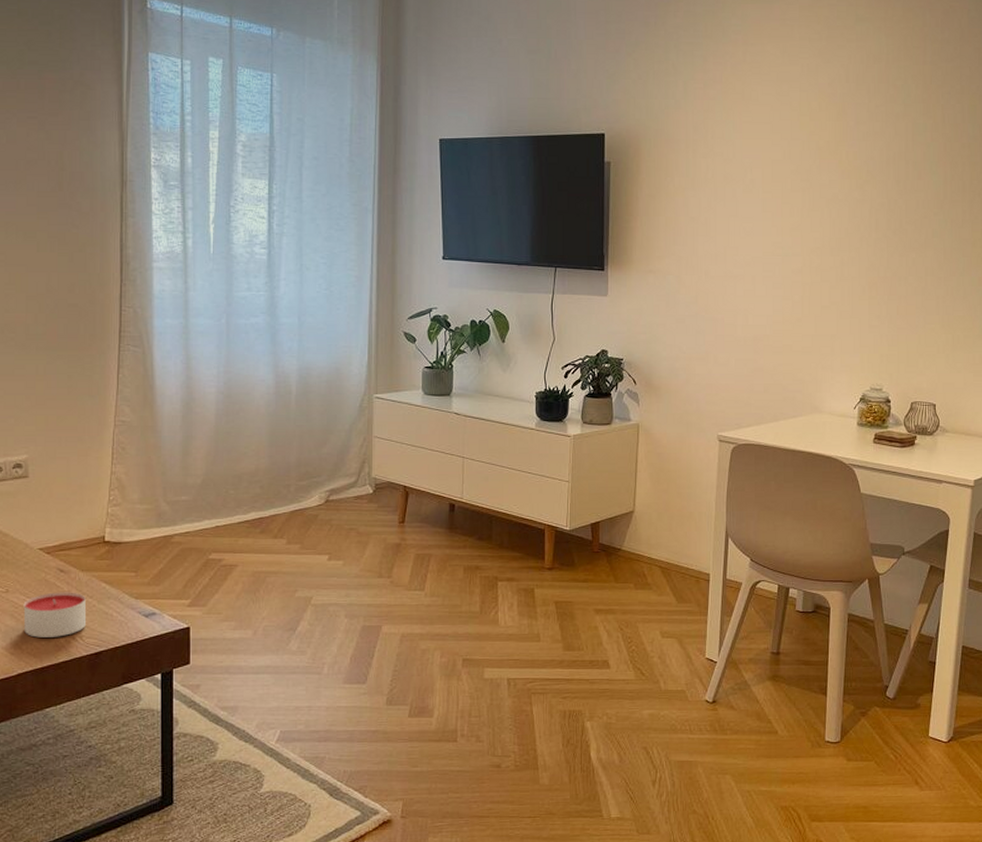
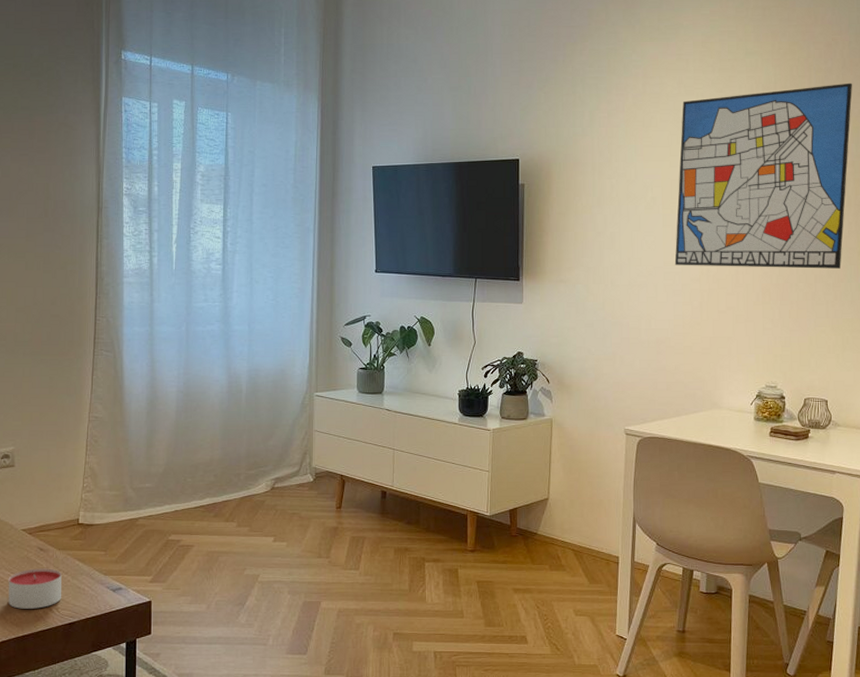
wall art: none [774,55,970,261] -> present [674,83,852,269]

